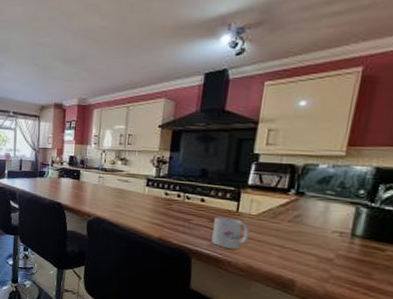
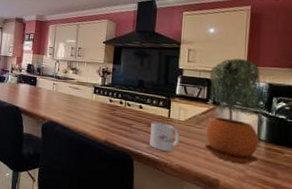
potted plant: none [279,137,366,264] -> present [204,58,262,165]

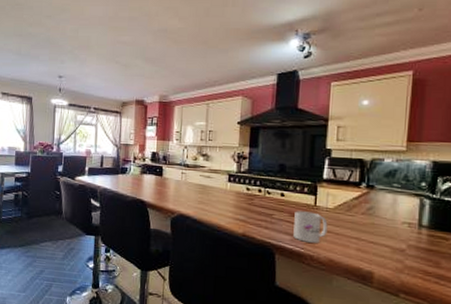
potted plant: present [204,58,262,165] -> none [356,133,425,255]

